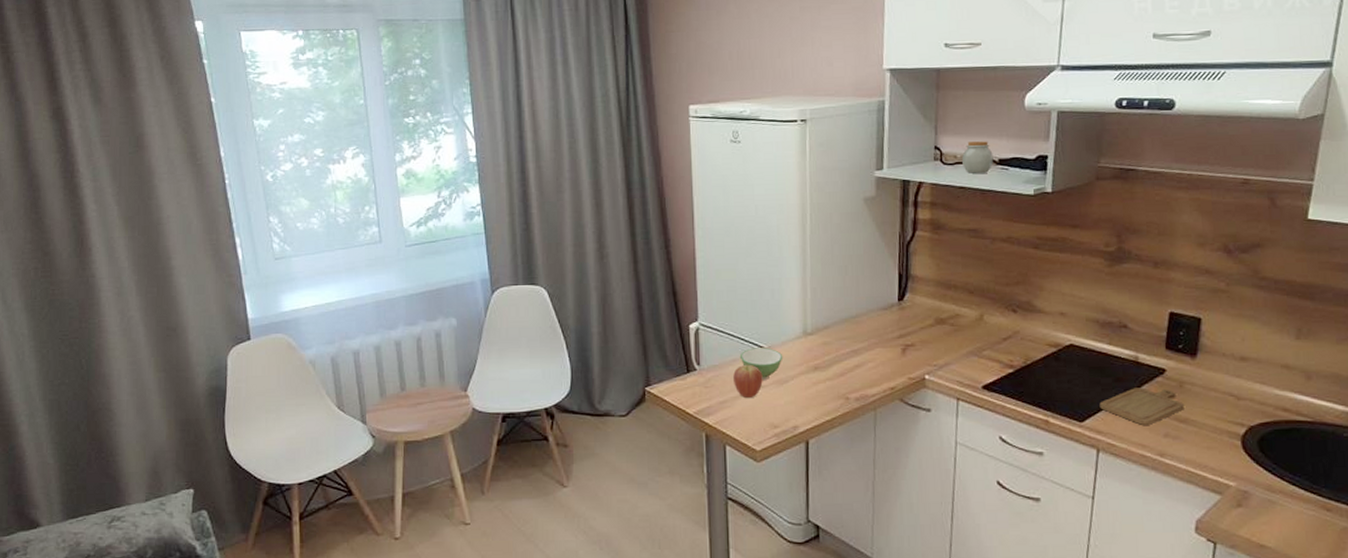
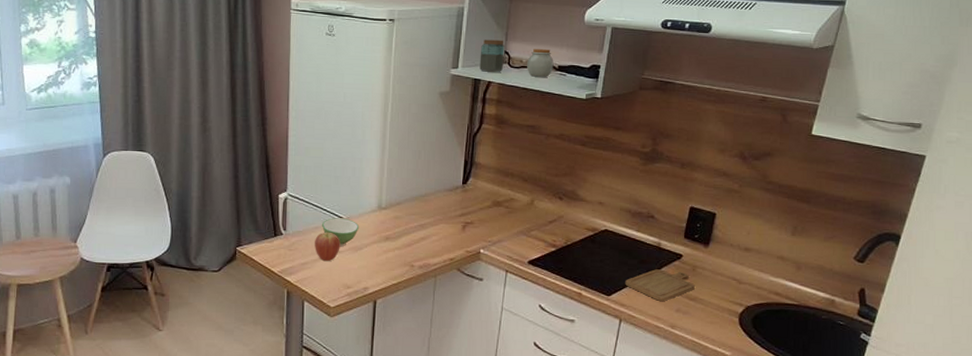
peanut butter: none [907,134,936,172] -> present [479,39,506,72]

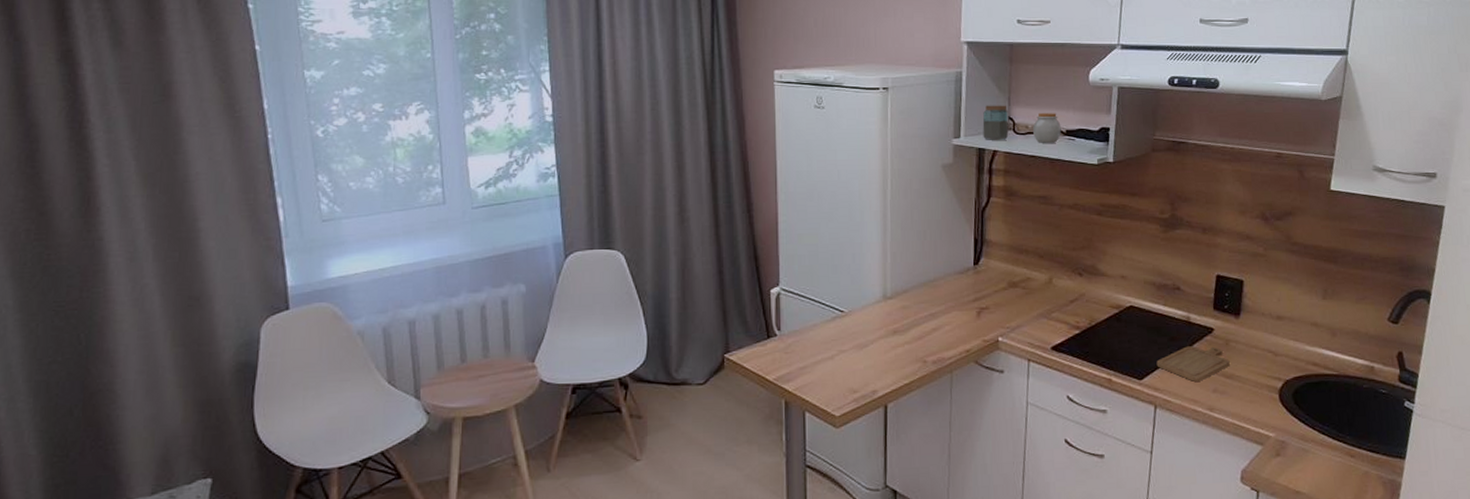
fruit: present [315,233,341,261] -> none [814,330,843,363]
bowl: present [321,218,360,247] -> none [820,312,864,346]

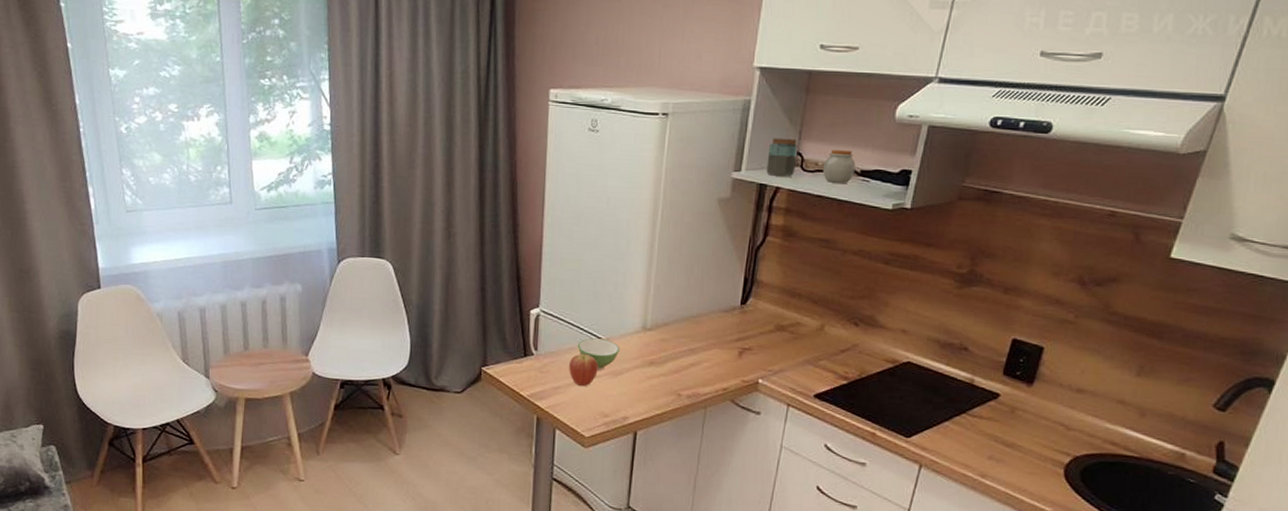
fruit: none [814,330,843,363] -> present [569,354,598,386]
bowl: none [820,312,864,346] -> present [577,338,620,371]
chopping board: present [1156,346,1230,381] -> none [928,409,1013,446]

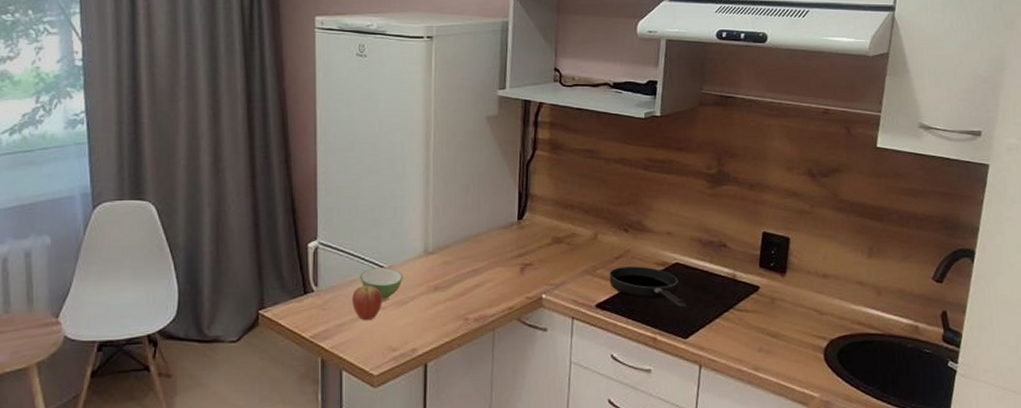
peanut butter: present [766,138,799,177] -> none [528,56,556,92]
jar: present [822,150,856,183] -> none [579,65,609,96]
frying pan: none [832,360,914,407] -> present [609,266,687,308]

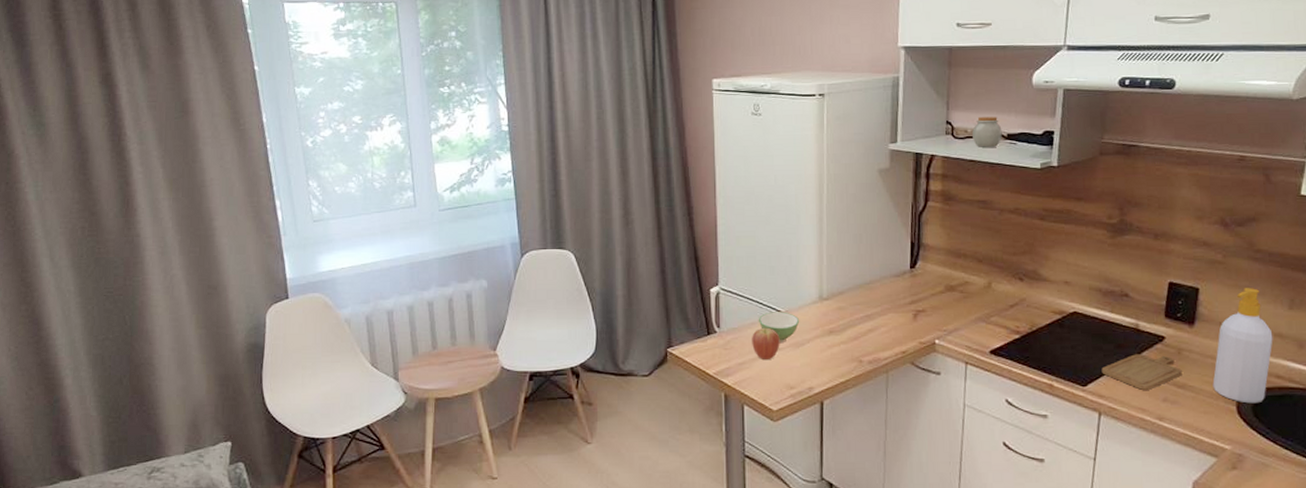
jar: none [579,65,609,96] -> present [971,117,1002,147]
frying pan: present [609,266,687,308] -> none [1003,314,1086,356]
chopping board: none [702,304,775,340] -> present [1101,354,1182,390]
soap bottle: none [802,237,855,351] -> present [1212,288,1273,404]

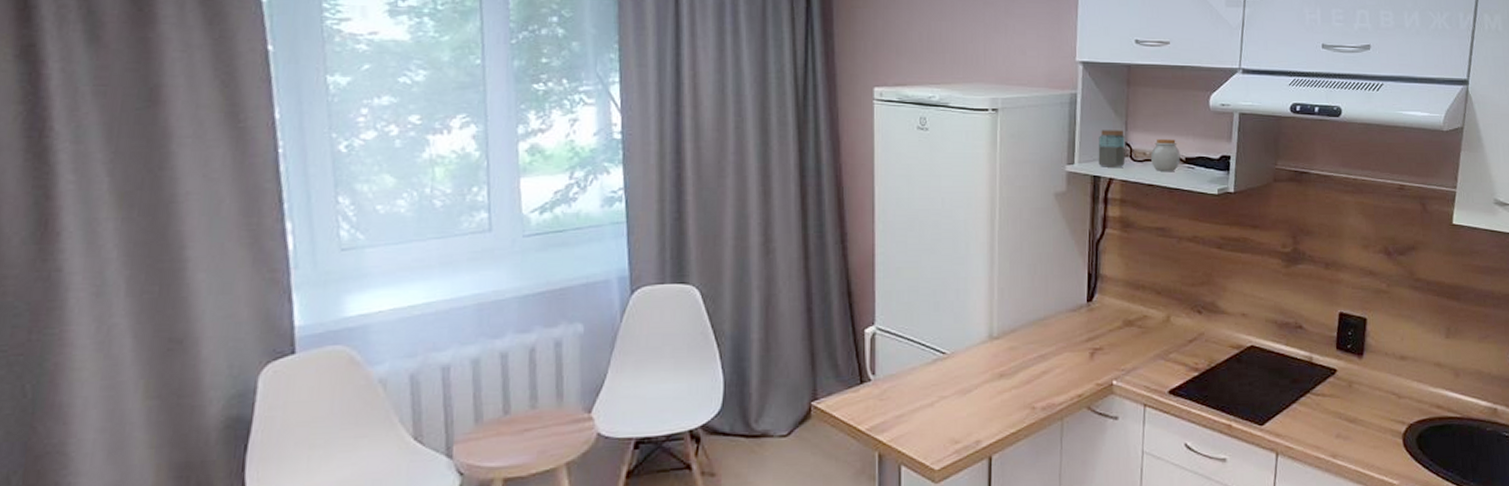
fruit: present [752,328,780,359] -> none [912,373,944,410]
bowl: present [758,311,800,344] -> none [919,353,967,391]
peanut butter: none [920,109,948,145] -> present [1098,130,1126,167]
chopping board: present [1101,354,1182,390] -> none [1278,388,1353,426]
soap bottle: present [1212,288,1273,404] -> none [1381,317,1433,436]

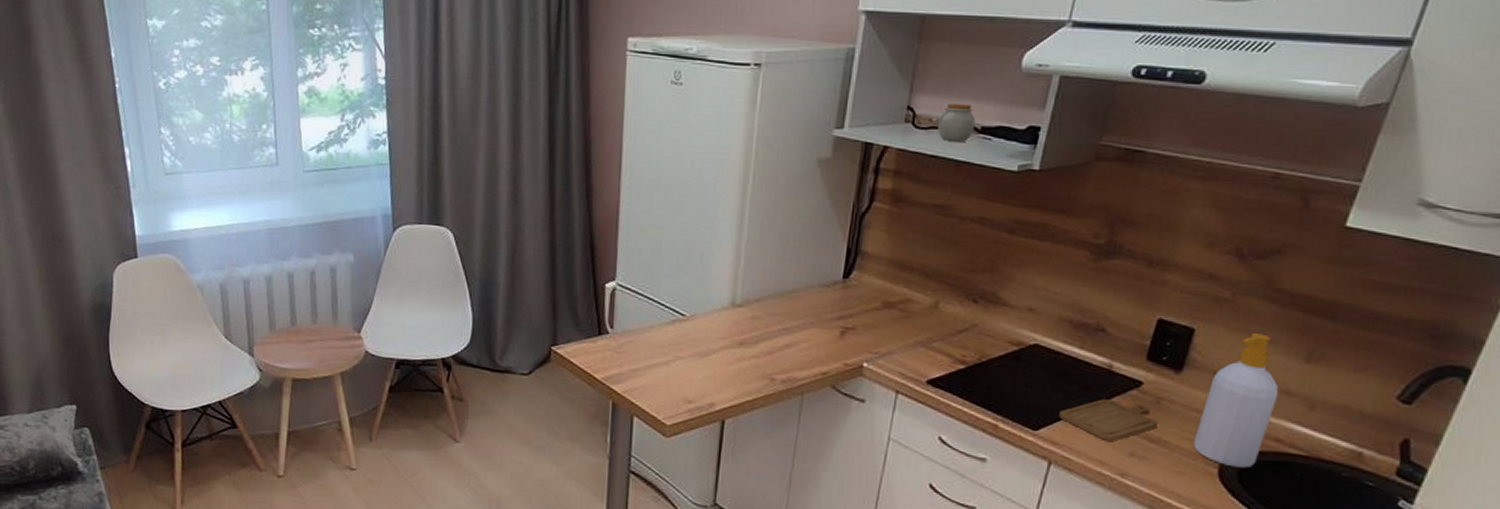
peanut butter: present [1098,130,1126,167] -> none [872,90,910,134]
chopping board: none [1278,388,1353,426] -> present [1059,399,1158,441]
soap bottle: none [1381,317,1433,436] -> present [1193,333,1279,468]

